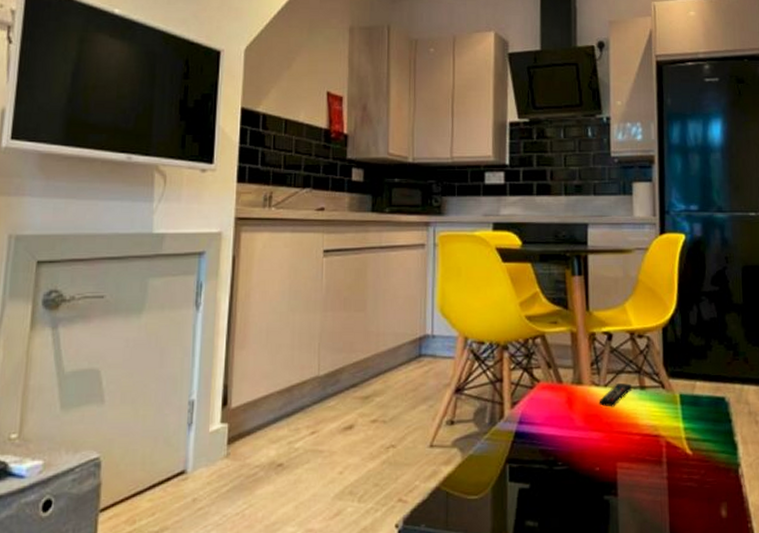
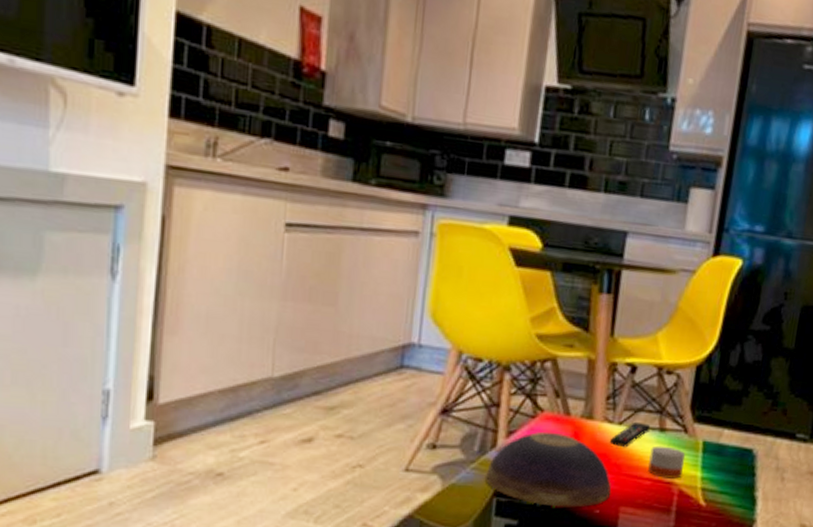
decorative bowl: none [498,399,607,468] -> present [486,431,612,508]
candle: none [635,401,667,432] -> present [647,445,686,479]

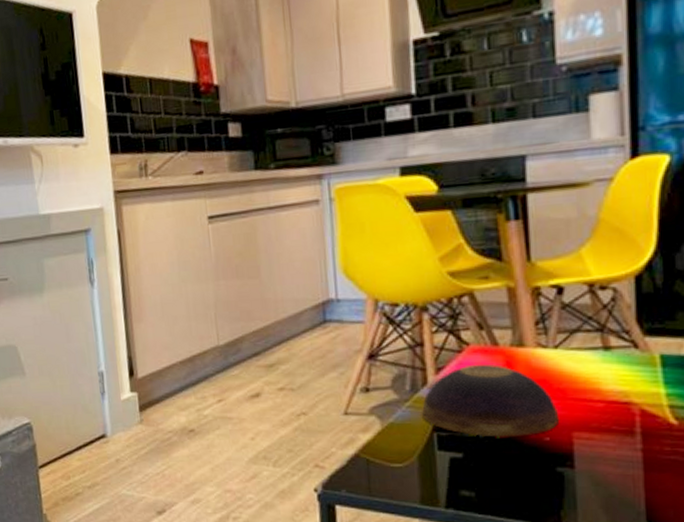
remote control: present [609,421,651,448] -> none [547,343,593,371]
candle: present [647,445,686,479] -> none [596,363,642,399]

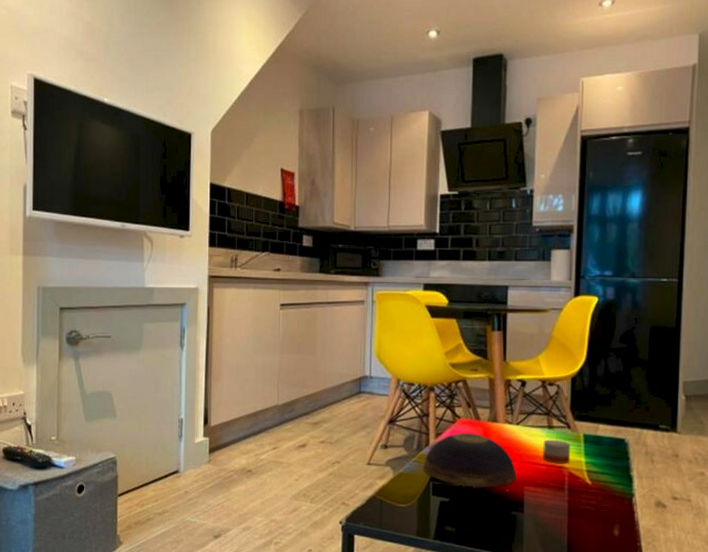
candle: none [596,363,642,399] -> present [542,438,571,464]

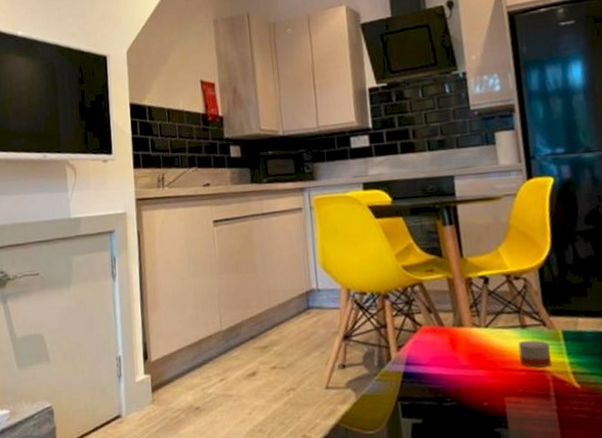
decorative bowl: present [424,432,517,488] -> none [388,341,494,404]

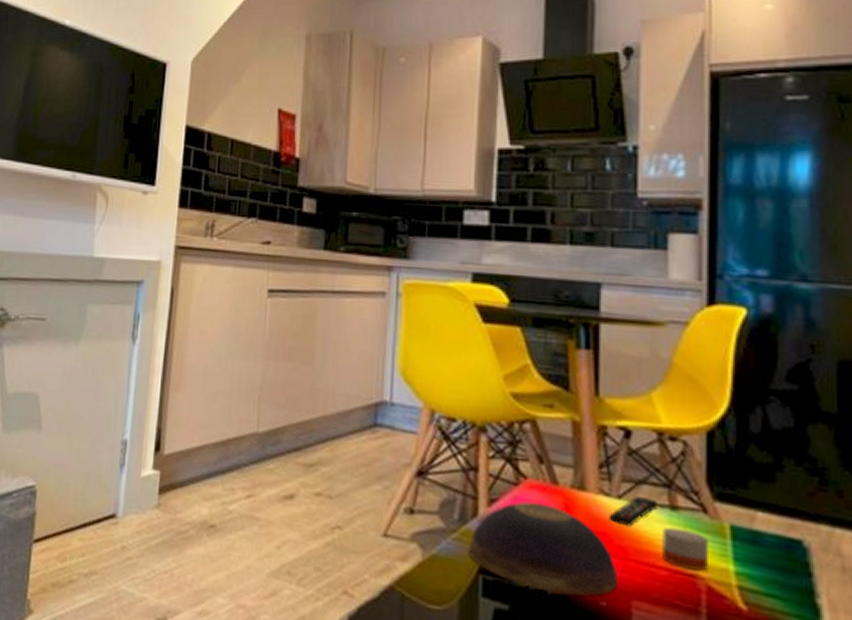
decorative bowl: none [388,341,494,404] -> present [469,501,619,596]
remote control: none [481,322,513,346] -> present [608,495,658,527]

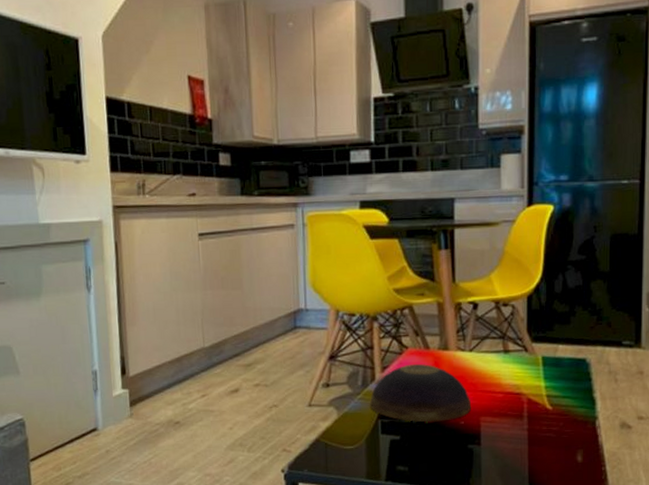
remote control: present [608,495,658,527] -> none [464,347,496,370]
candle: present [660,527,710,571] -> none [498,363,529,390]

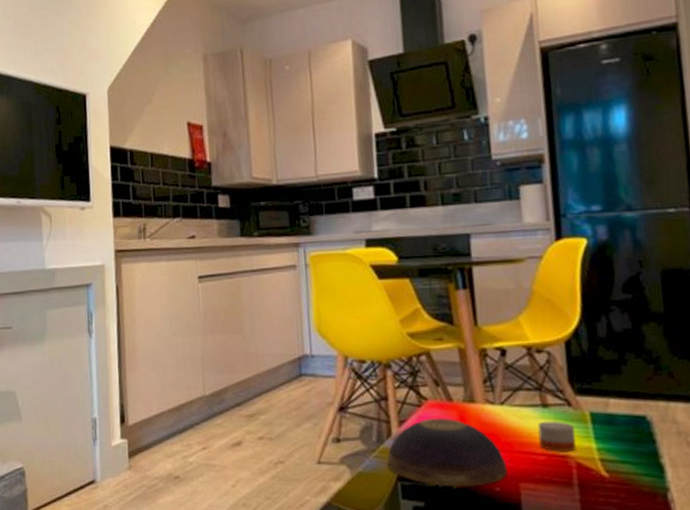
candle: none [498,363,529,390] -> present [537,419,576,452]

